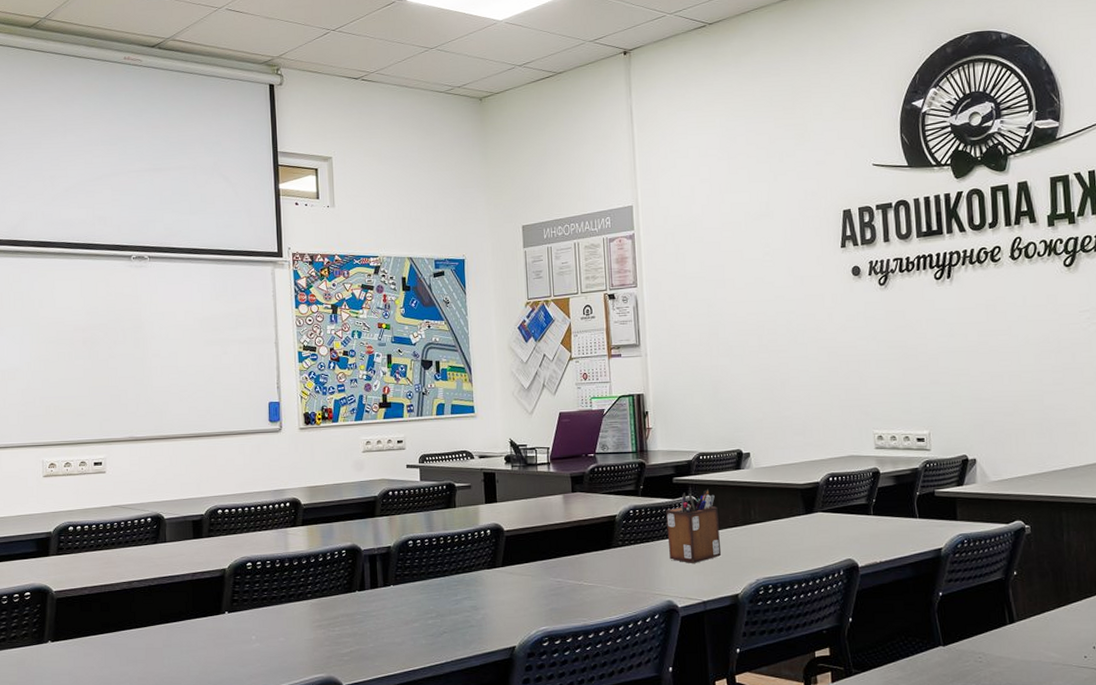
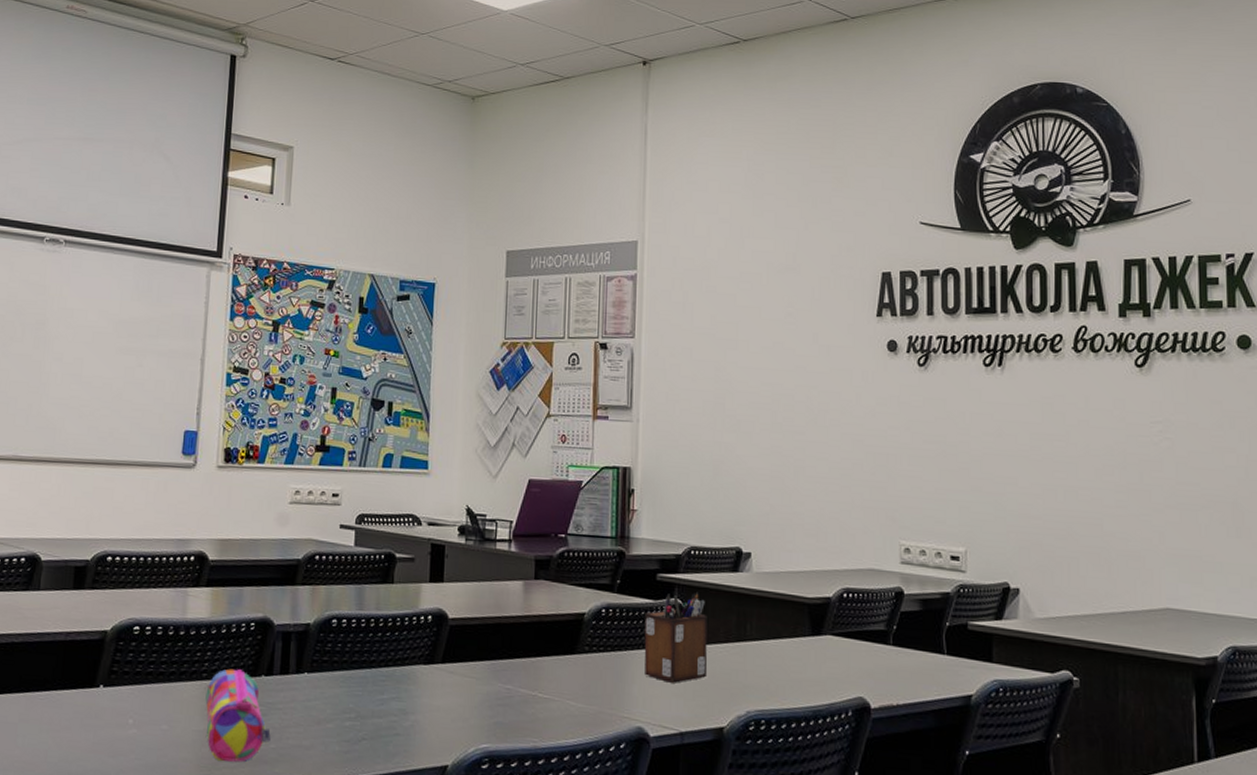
pencil case: none [312,588,369,662] -> present [205,669,271,762]

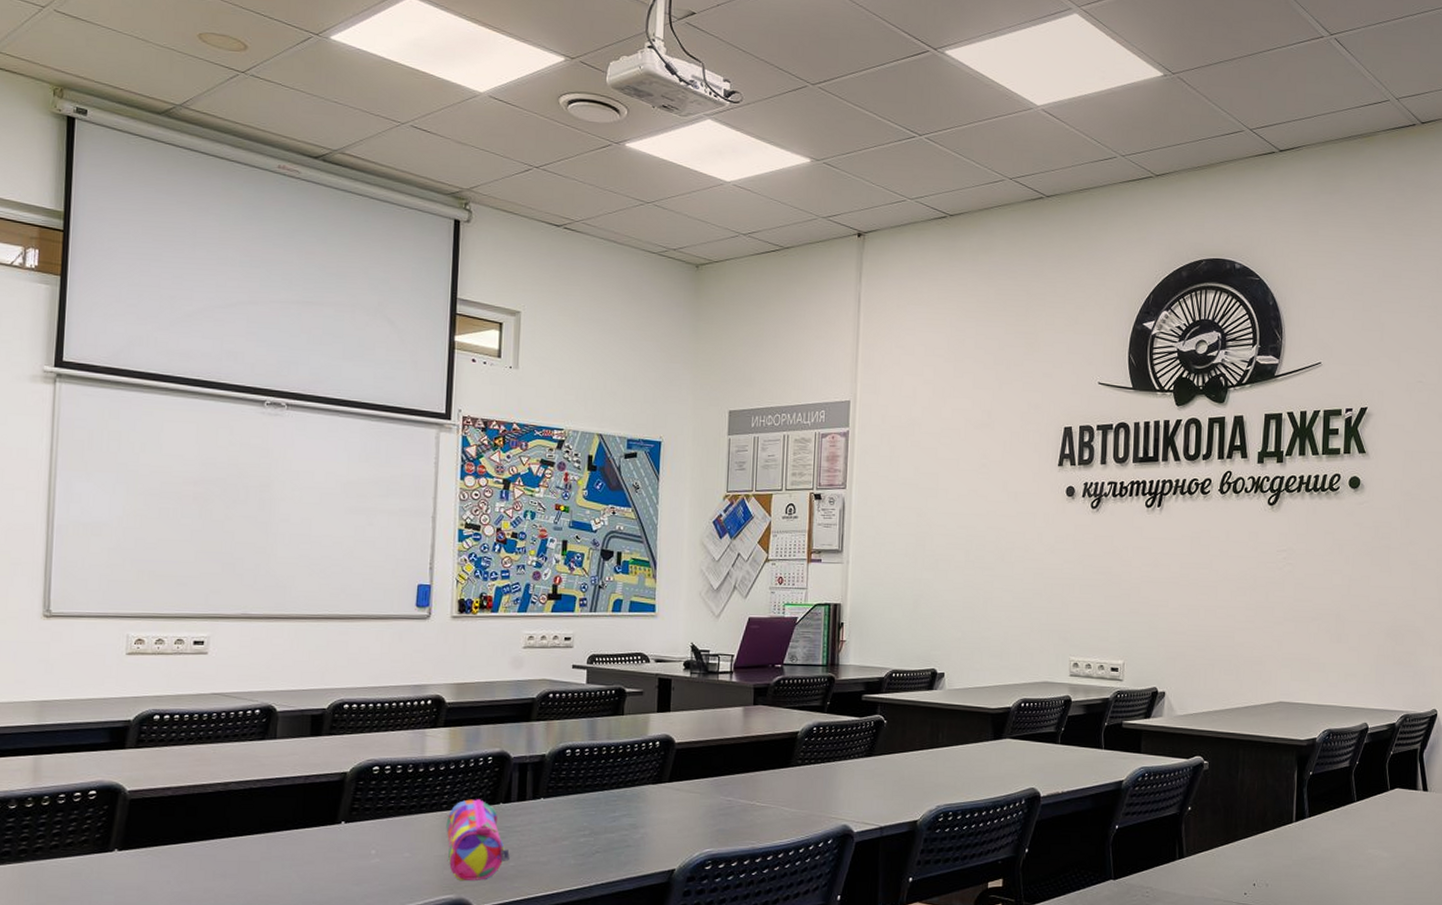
desk organizer: present [644,591,708,683] -> none [850,708,906,786]

